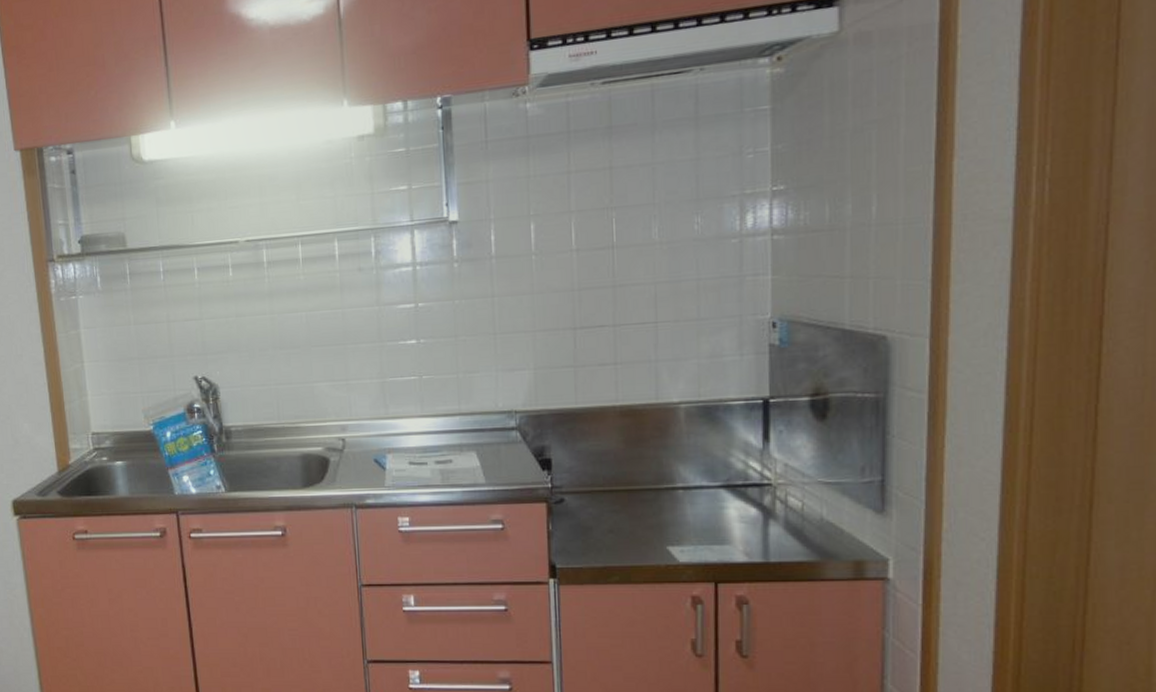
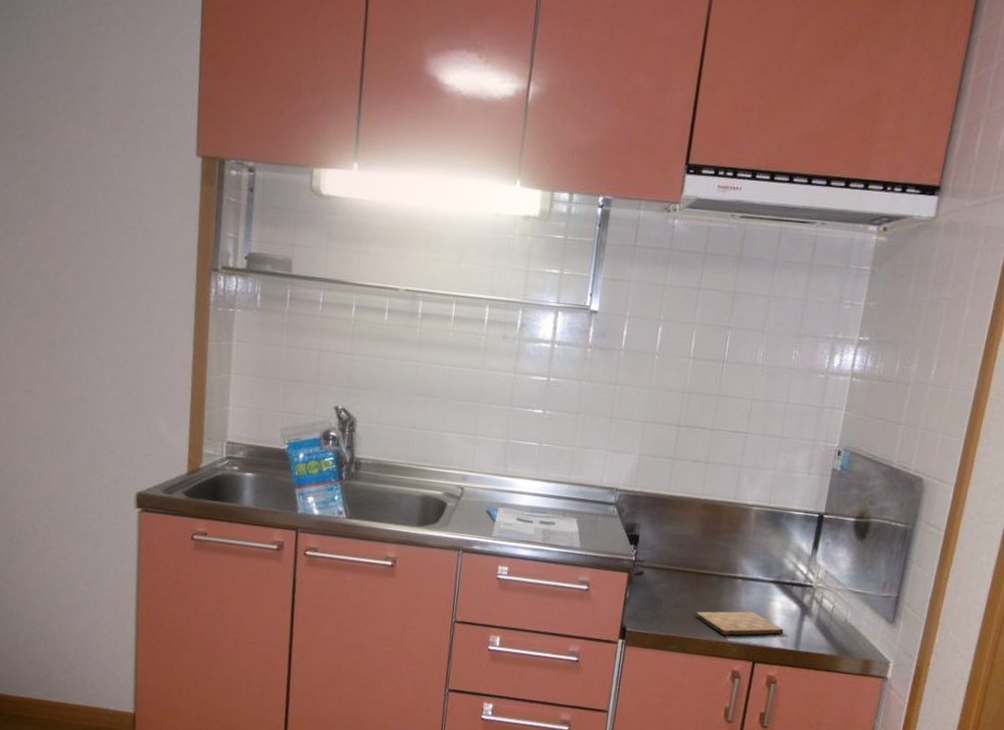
cutting board: none [634,524,747,557] -> present [695,611,784,636]

